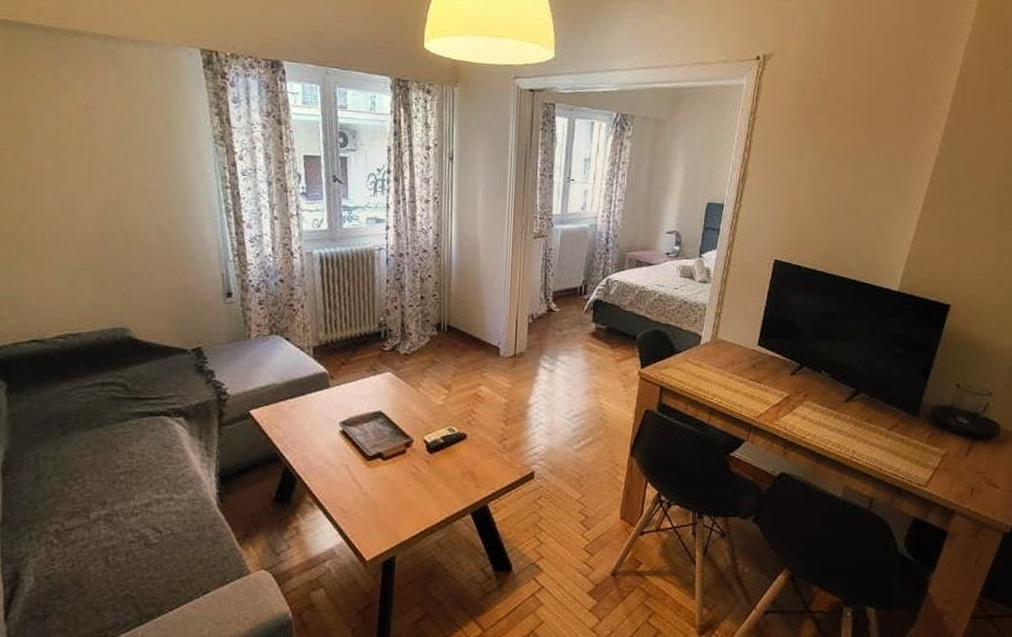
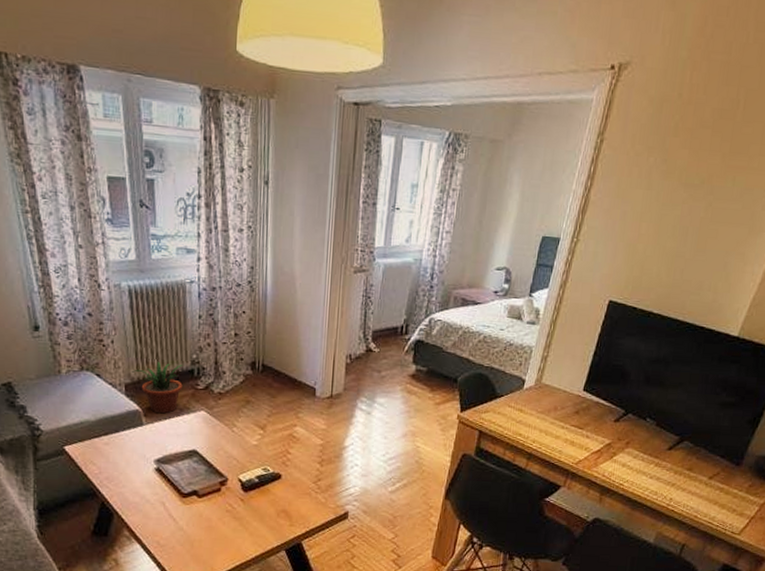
potted plant: none [319,324,371,376] -> present [131,361,183,414]

